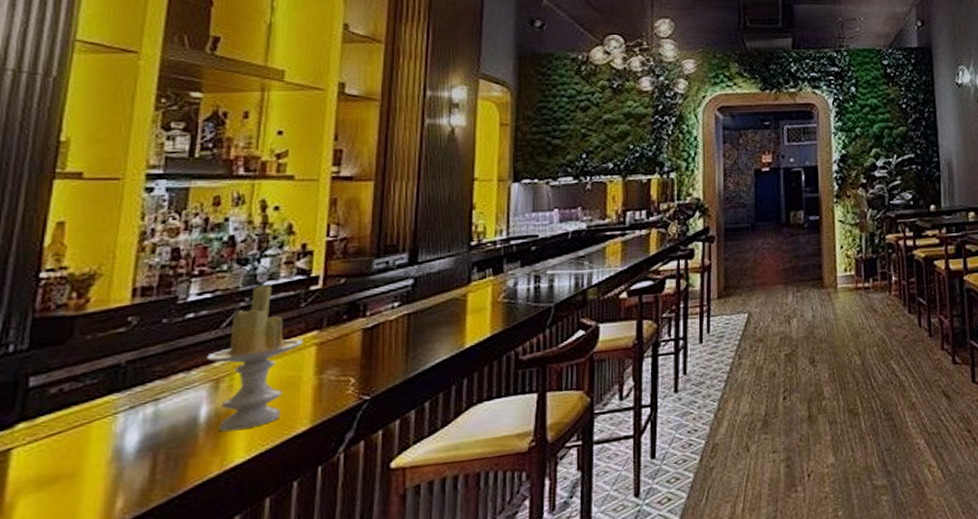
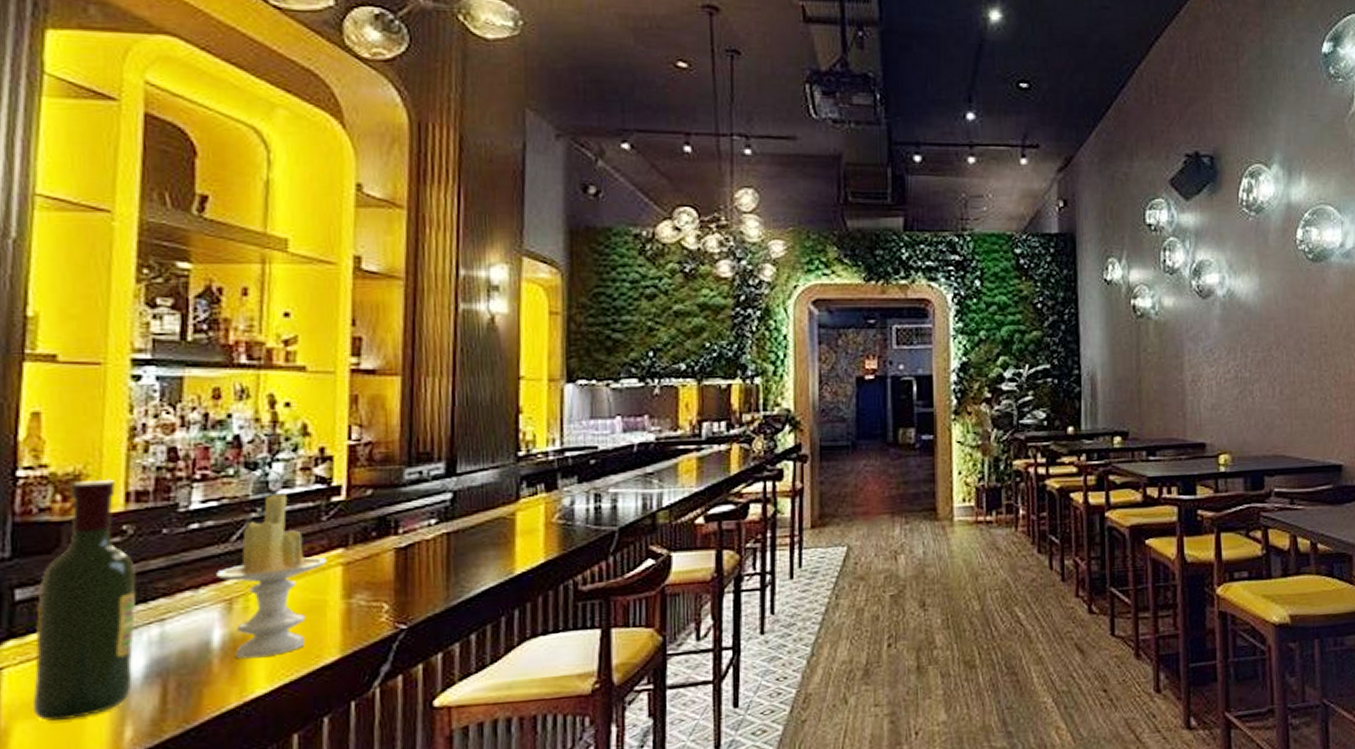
wine bottle: none [36,277,137,495] -> present [32,479,137,721]

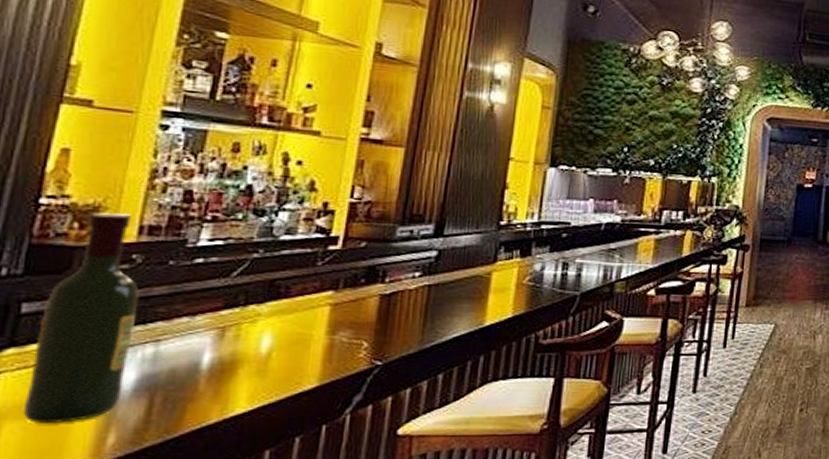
candle: present [216,493,327,659] -> none [214,238,317,381]

